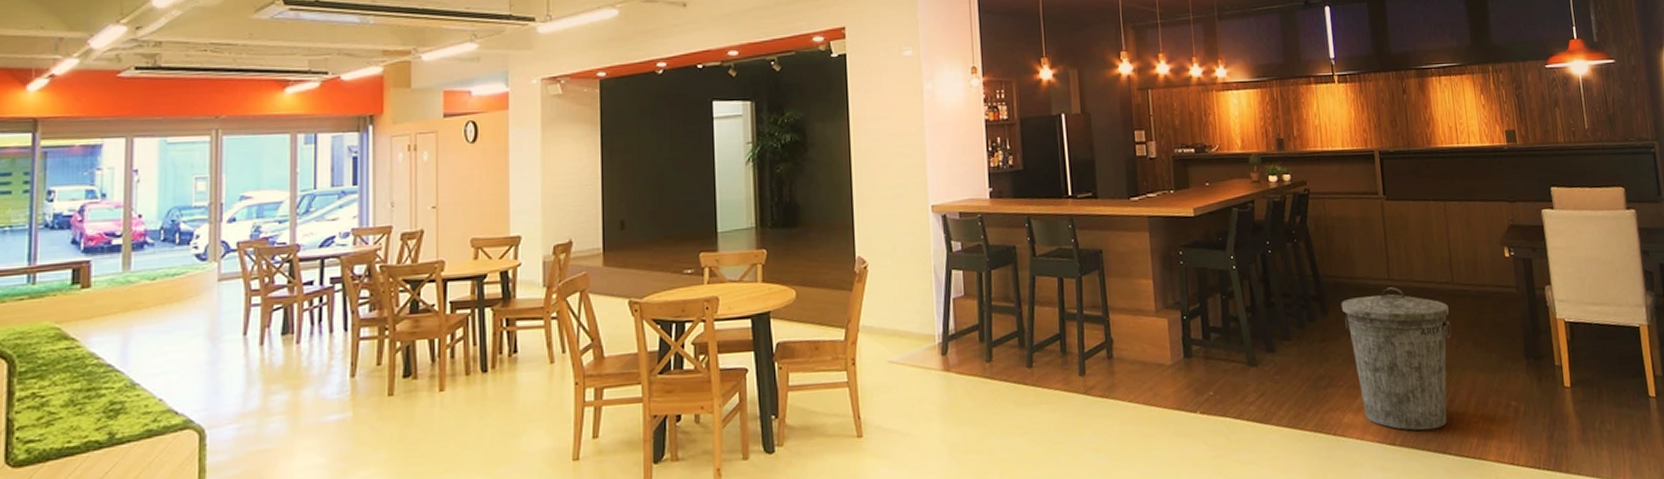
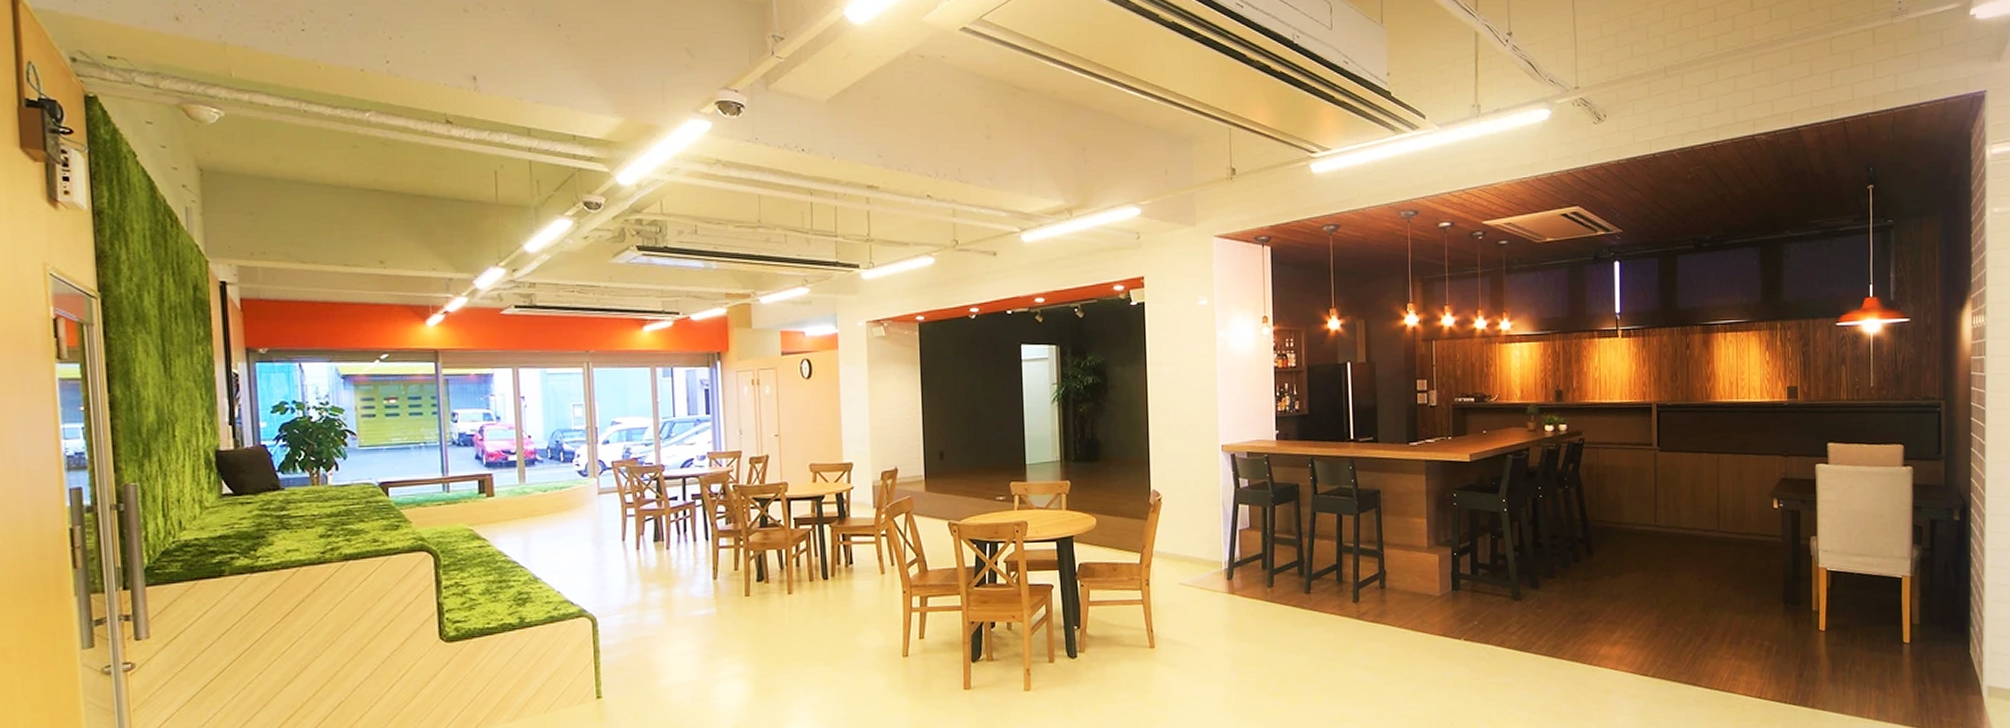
trash can: present [1341,287,1451,431] -> none [1606,533,1712,664]

